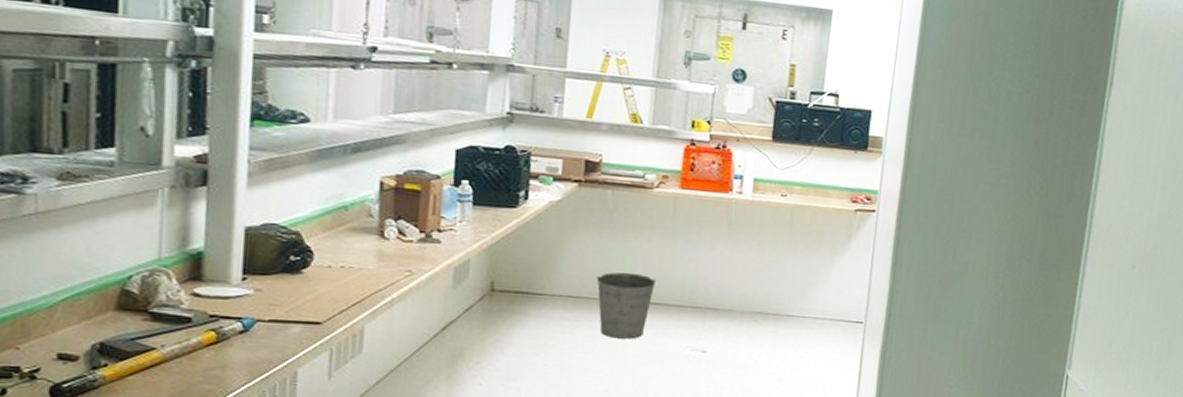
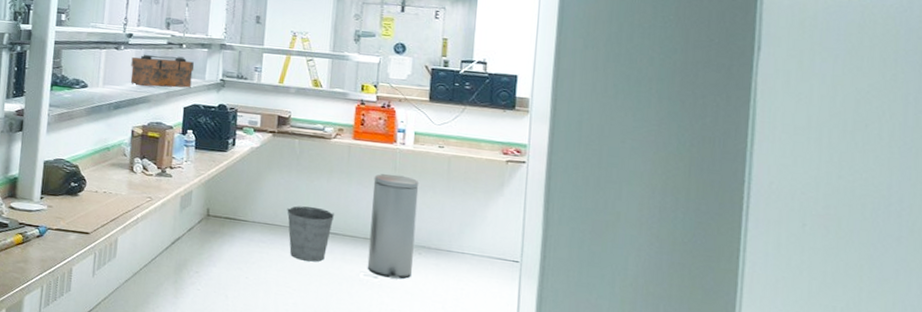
tool box: none [376,76,470,124] -> present [130,54,195,88]
pedal bin: none [694,229,758,352] -> present [367,174,419,279]

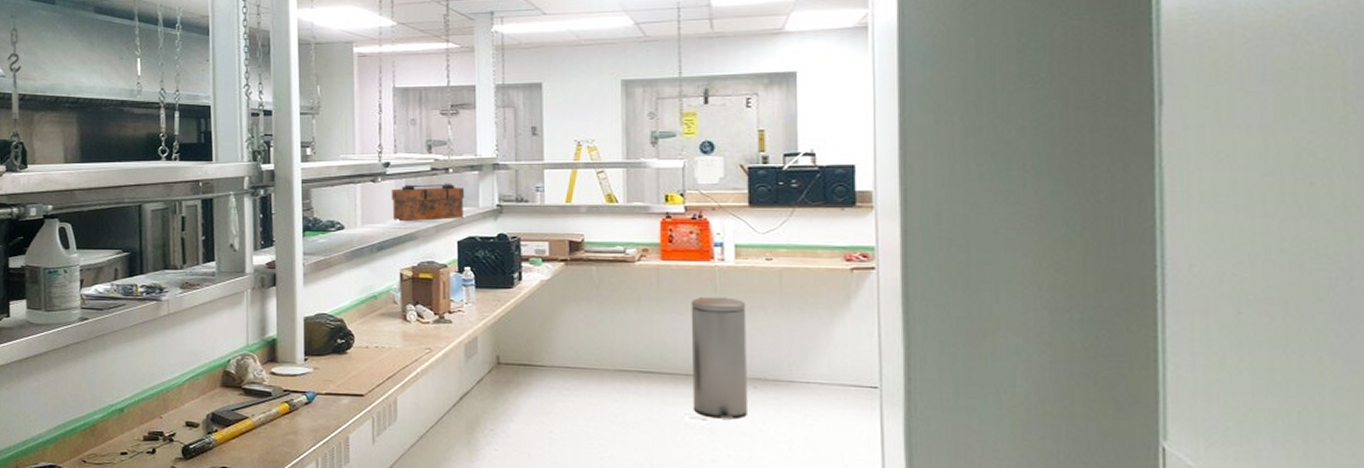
bucket: present [287,205,334,262] -> none [590,342,647,407]

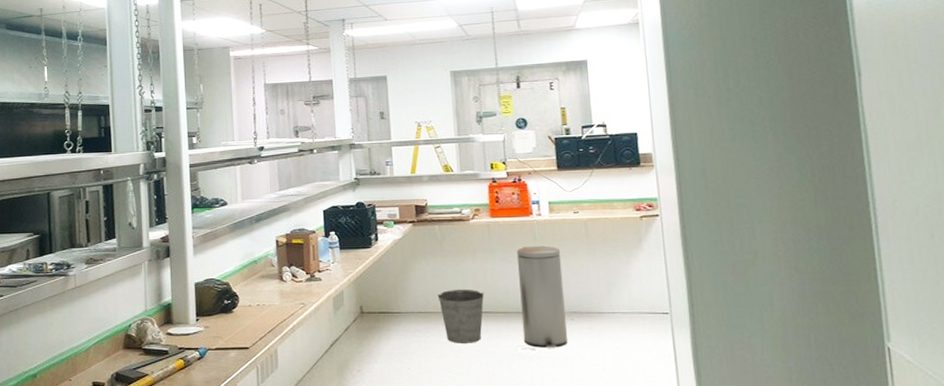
tool box: present [391,183,465,222] -> none [266,162,328,196]
bucket: none [590,342,647,407] -> present [437,289,484,343]

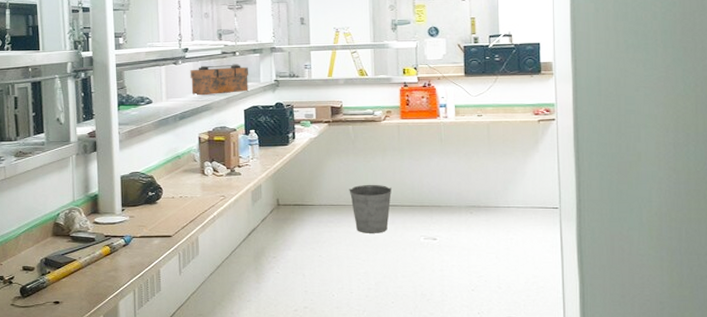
tool box: none [266,162,328,196] -> present [190,64,249,96]
pedal bin: present [516,245,567,348] -> none [423,145,466,238]

